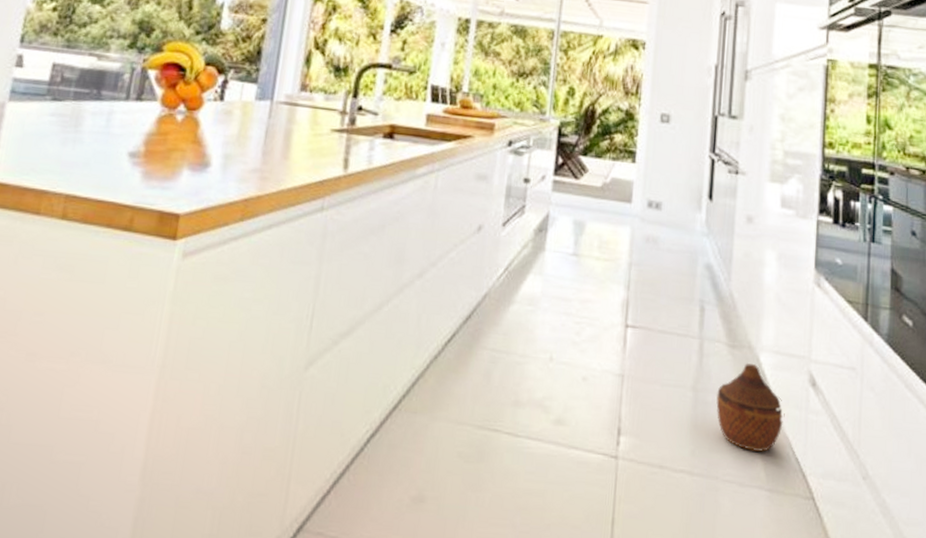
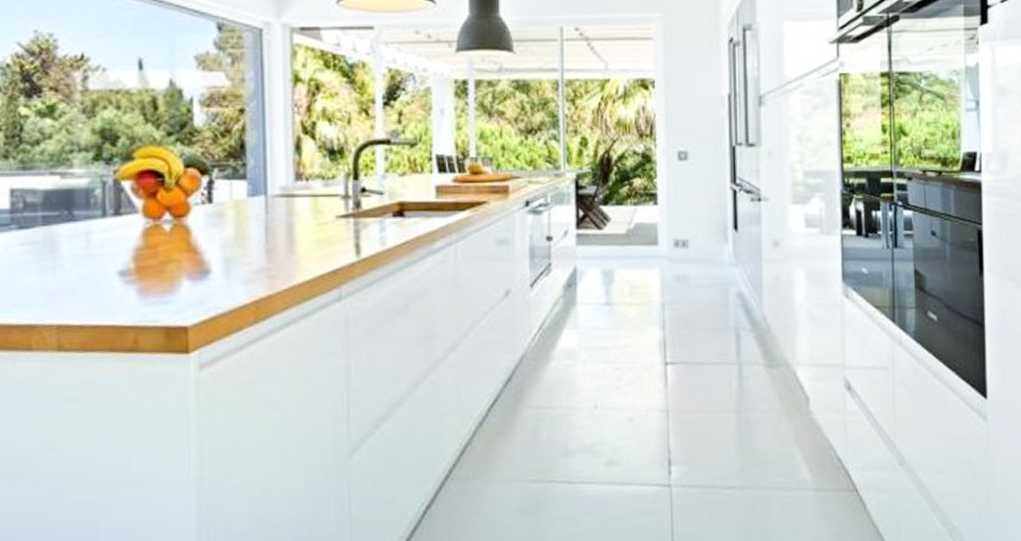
woven basket: present [716,362,785,452] -> none [759,379,825,458]

